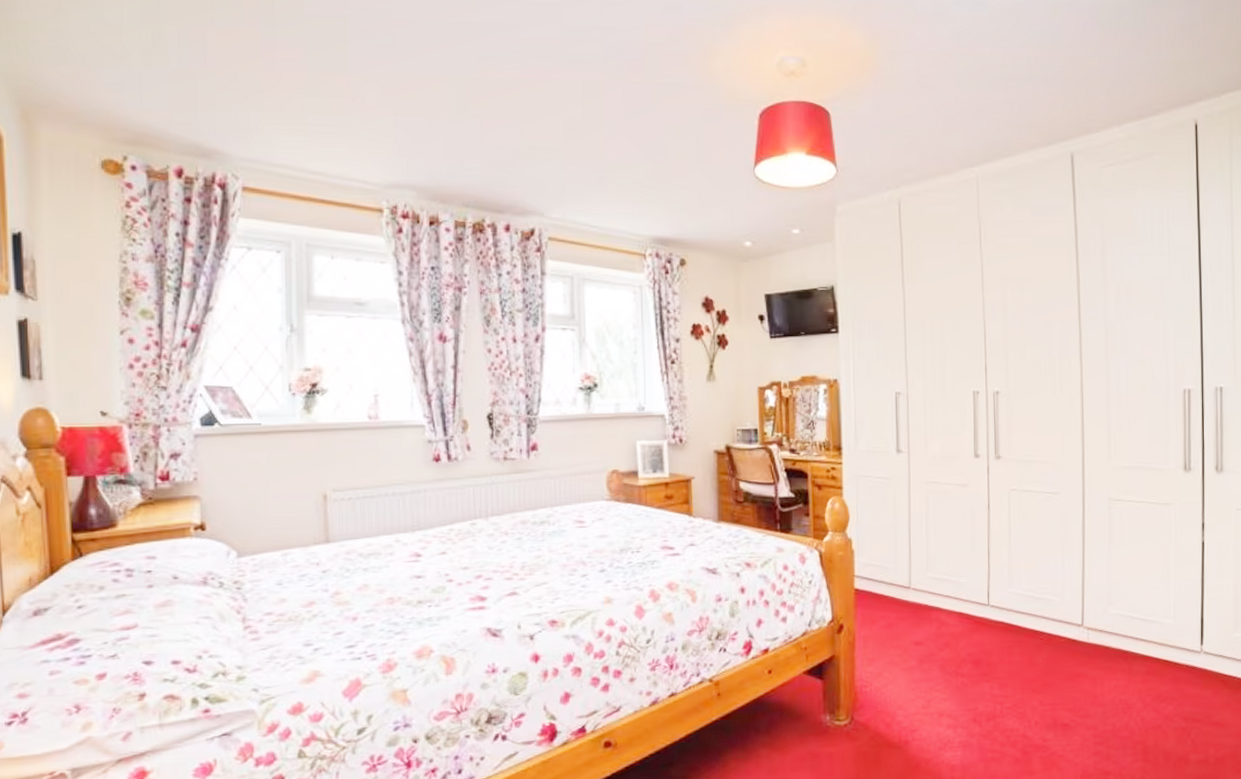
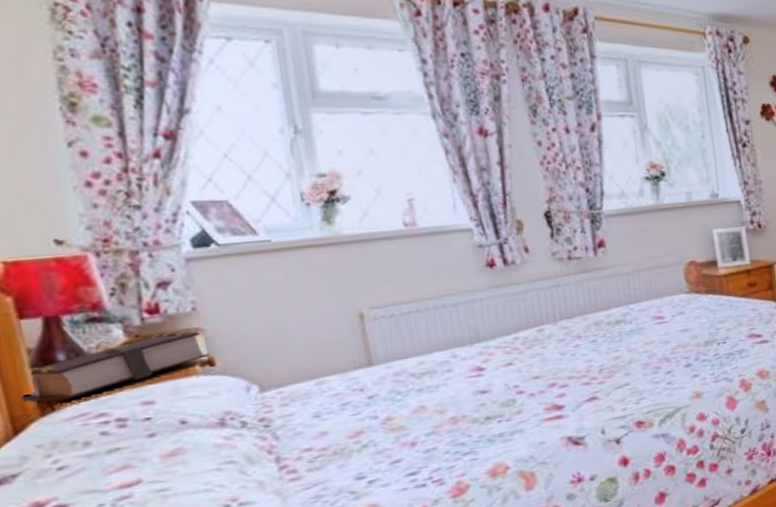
book: none [58,497,202,549] -> present [18,330,210,403]

